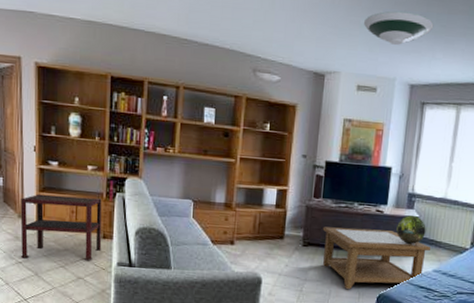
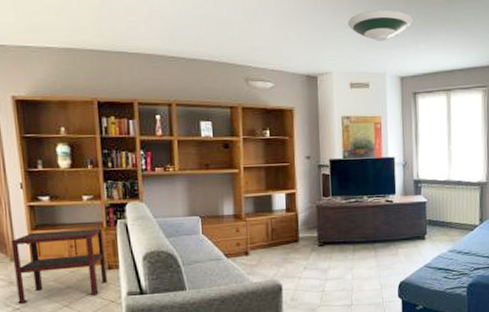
coffee table: present [322,226,430,290] -> none [336,218,443,283]
decorative sphere: present [396,215,426,244] -> none [408,200,436,229]

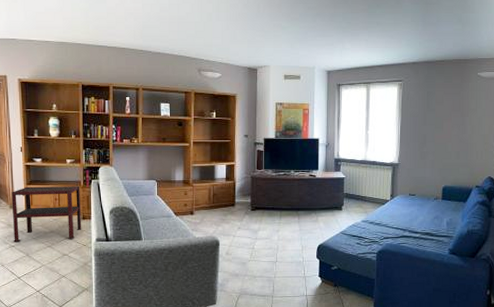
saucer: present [348,10,414,41] -> none [285,14,341,40]

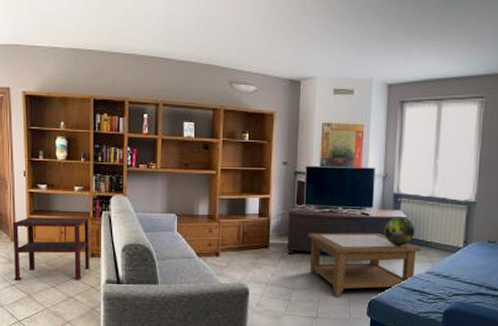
coffee table: none [266,191,357,244] -> present [307,232,421,297]
decorative sphere: none [328,176,352,200] -> present [384,215,415,246]

